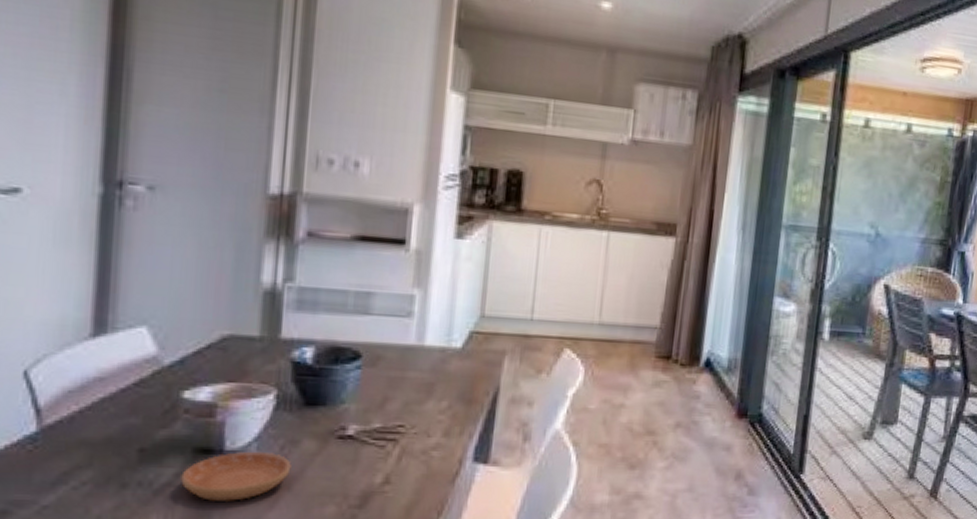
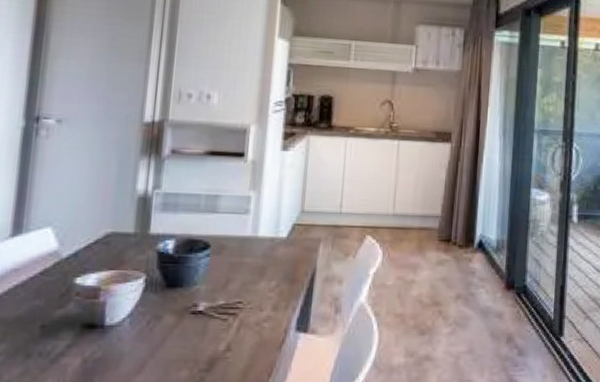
saucer: present [181,451,292,501] -> none [71,325,155,367]

